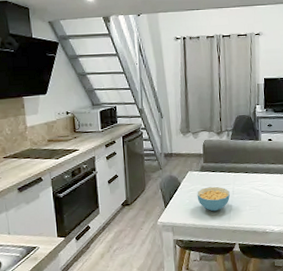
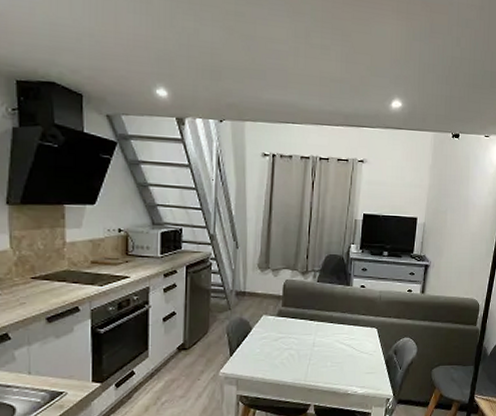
cereal bowl: present [197,186,230,212] -> none [270,335,309,365]

